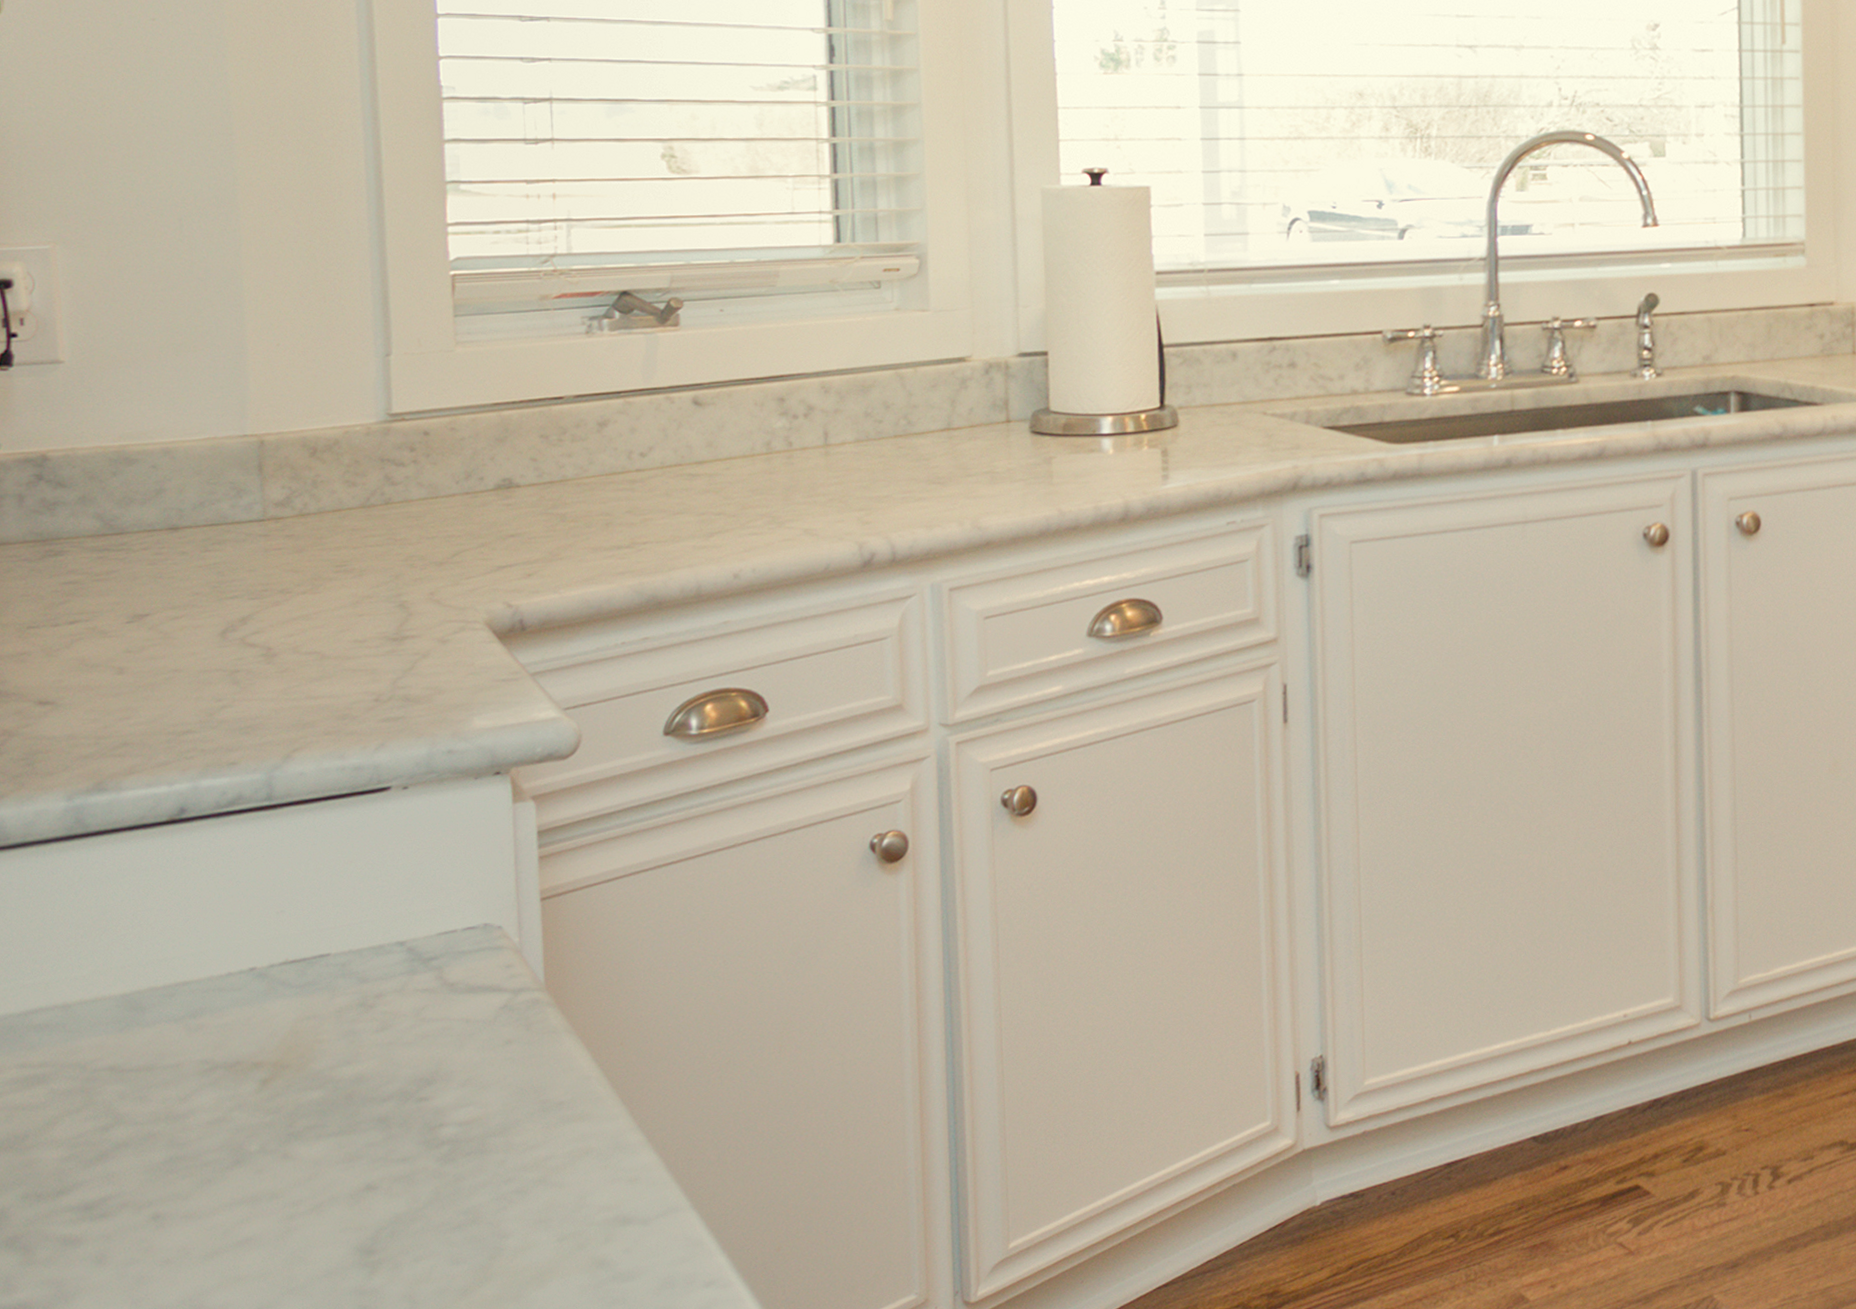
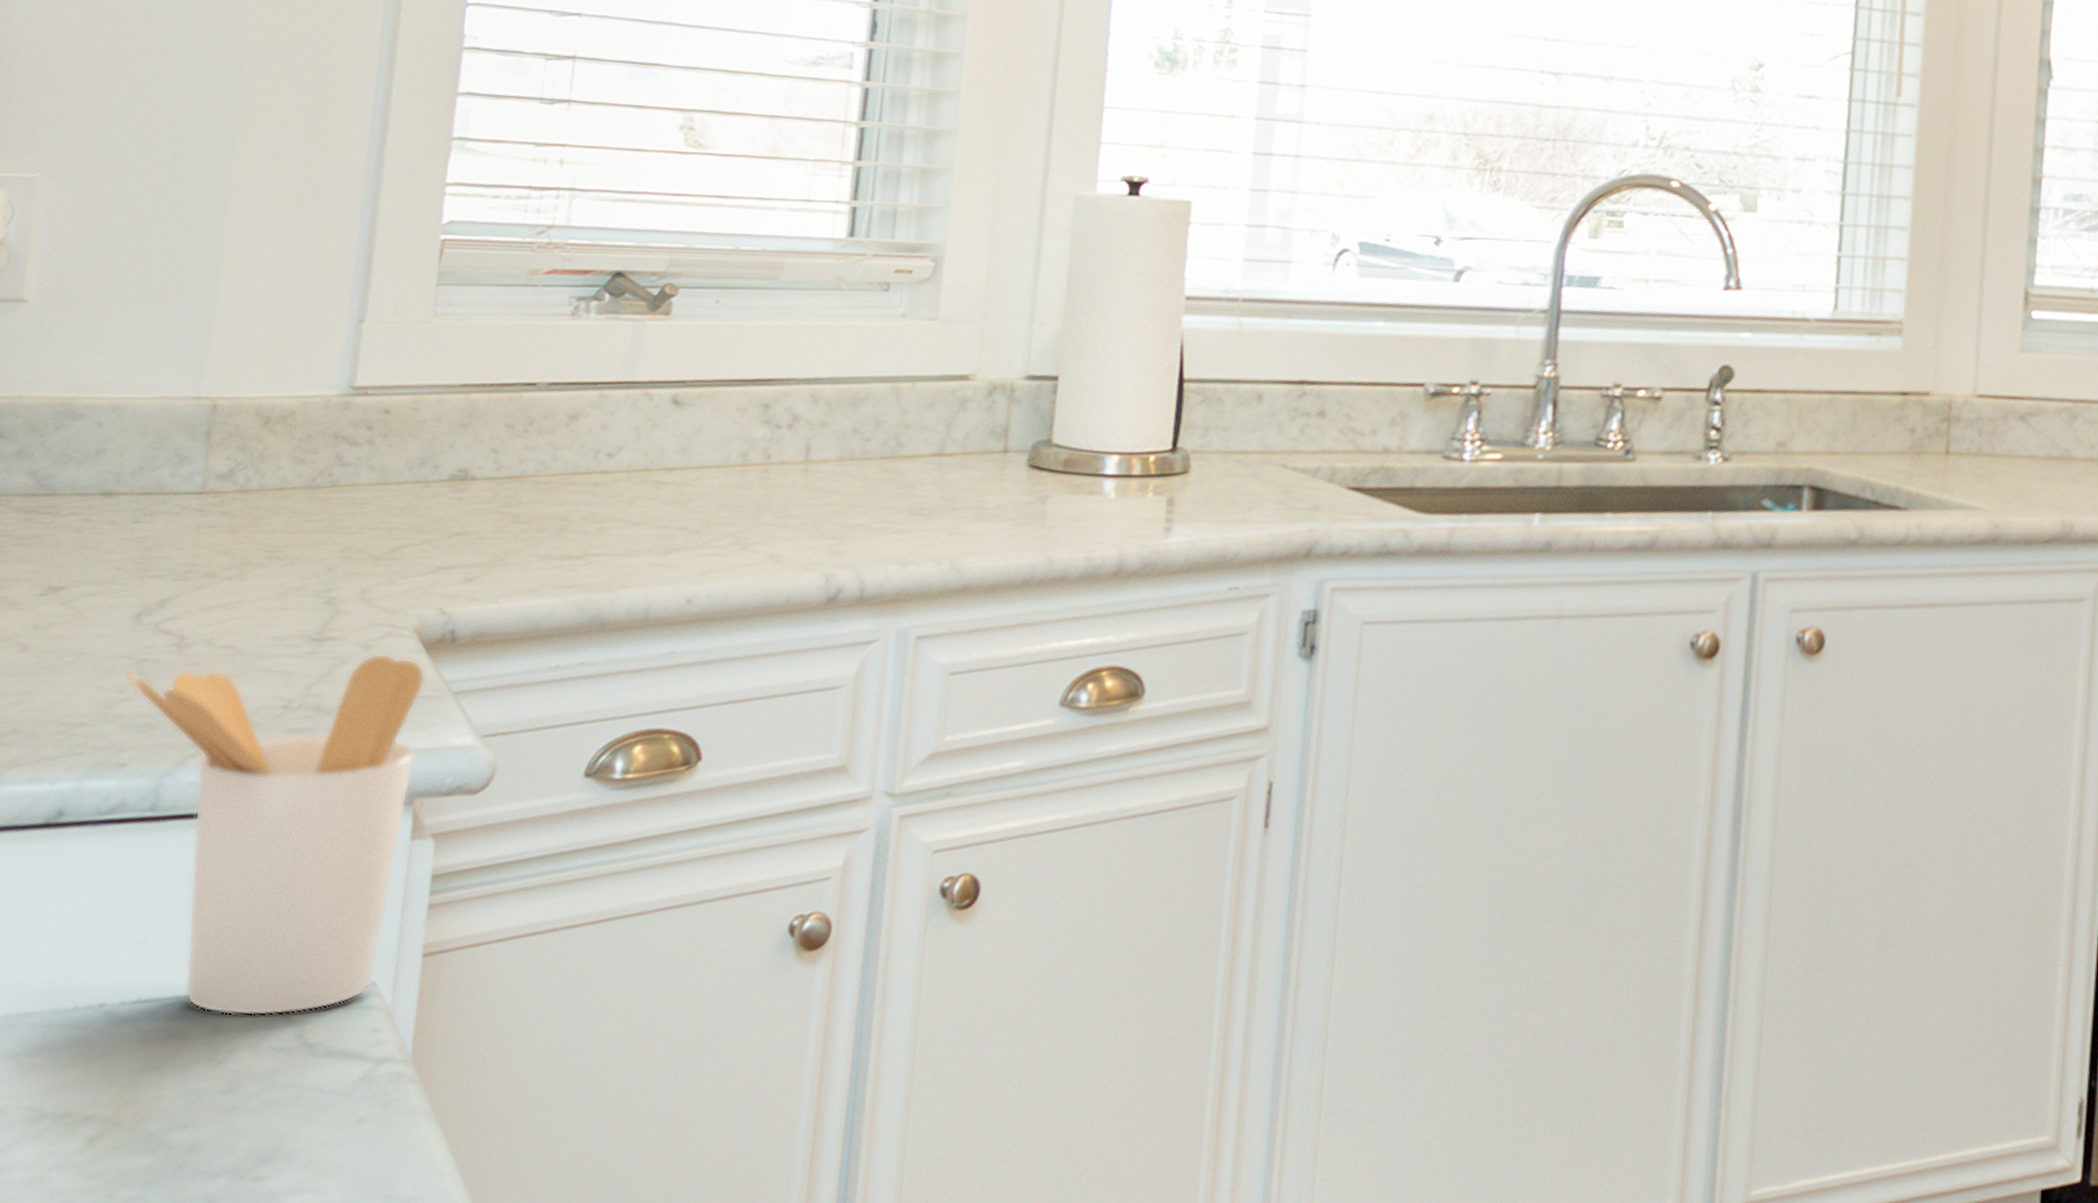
utensil holder: none [220,646,506,967] -> present [125,653,426,1017]

